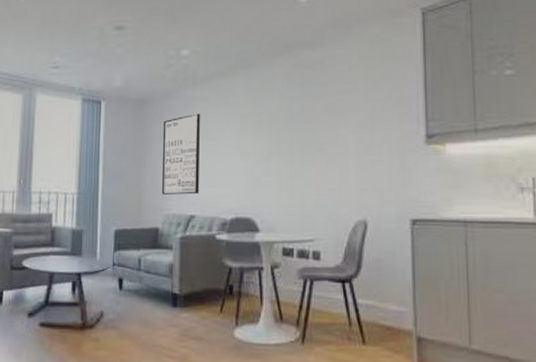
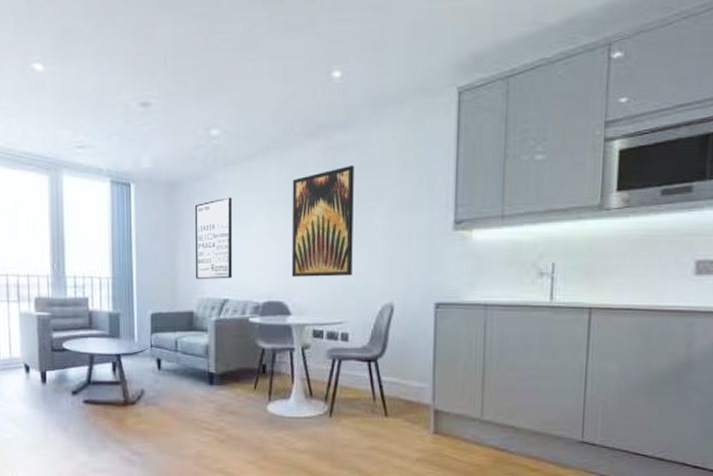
wall art: none [260,81,323,192] -> present [291,164,354,277]

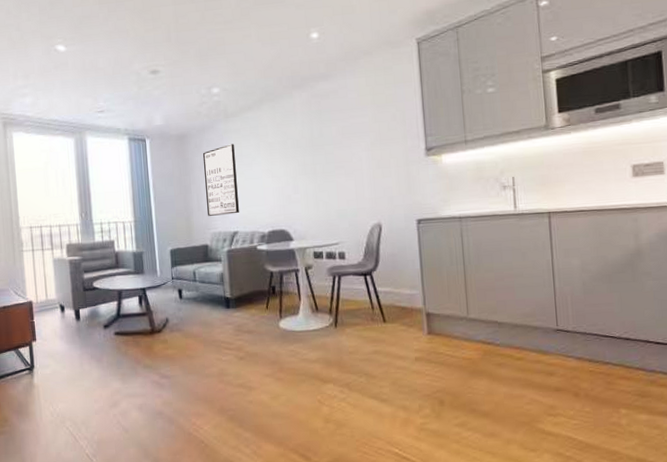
wall art: present [291,164,354,277] -> none [285,108,343,207]

